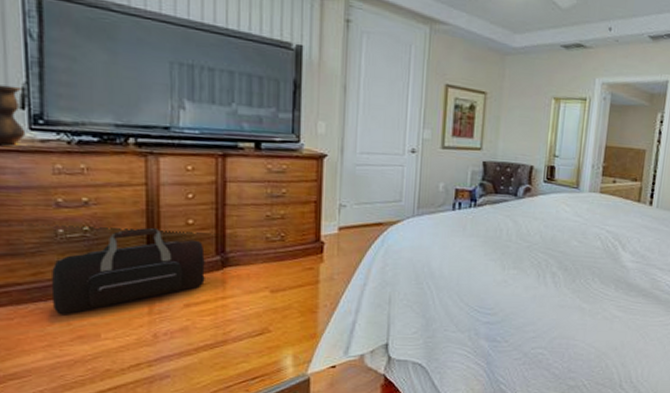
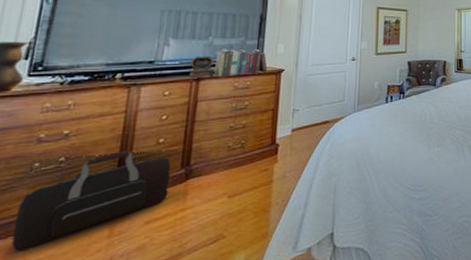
jewelry box: none [212,126,243,156] -> present [189,55,215,79]
books: none [243,120,306,157] -> present [214,49,268,77]

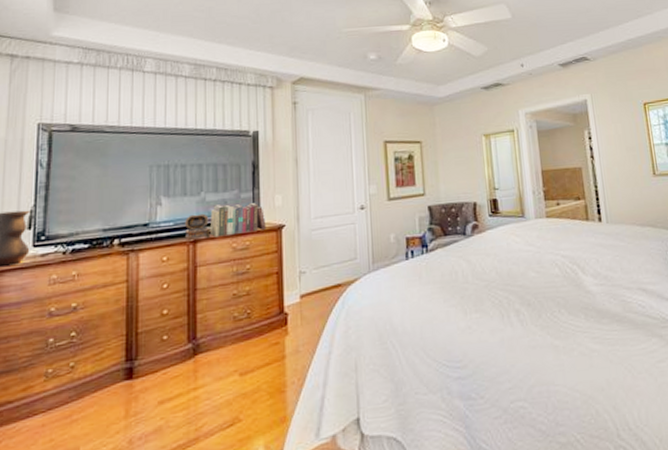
duffel bag: present [11,151,171,252] -> none [37,324,178,431]

